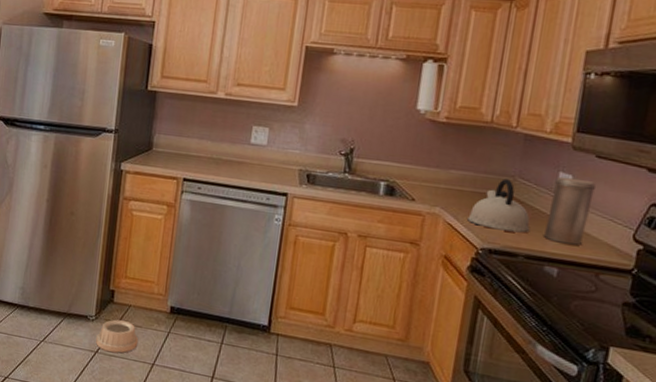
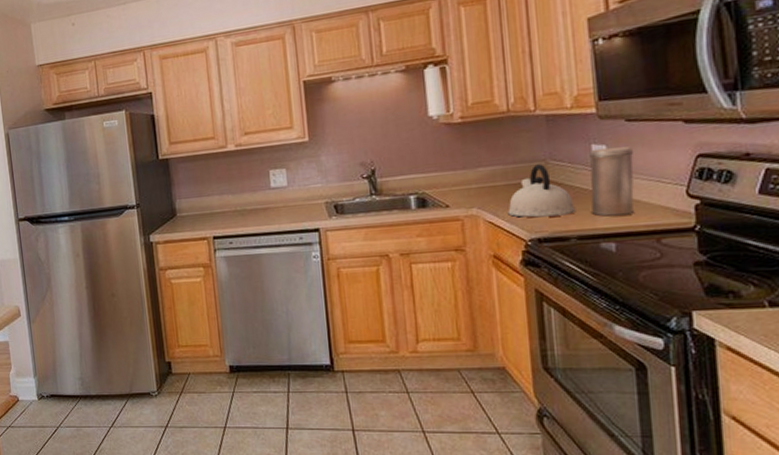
pet bowl: present [96,319,139,353] -> none [163,390,206,424]

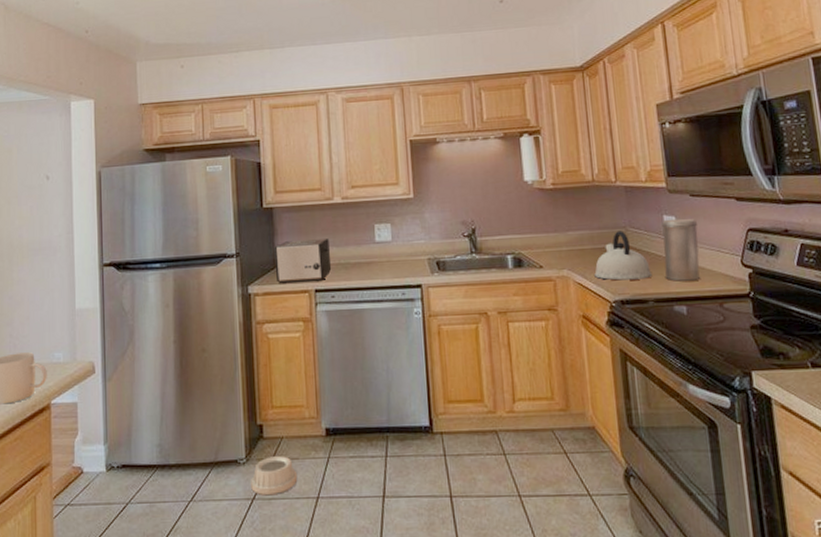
pet bowl: none [163,390,206,424] -> present [251,456,298,496]
toaster: none [172,186,229,233] -> present [274,239,332,284]

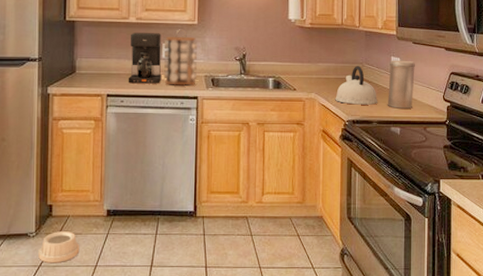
toaster: present [274,239,332,284] -> none [73,51,123,88]
coffee maker: none [337,213,377,275] -> present [128,32,162,84]
spice rack: none [377,205,418,273] -> present [164,29,197,86]

